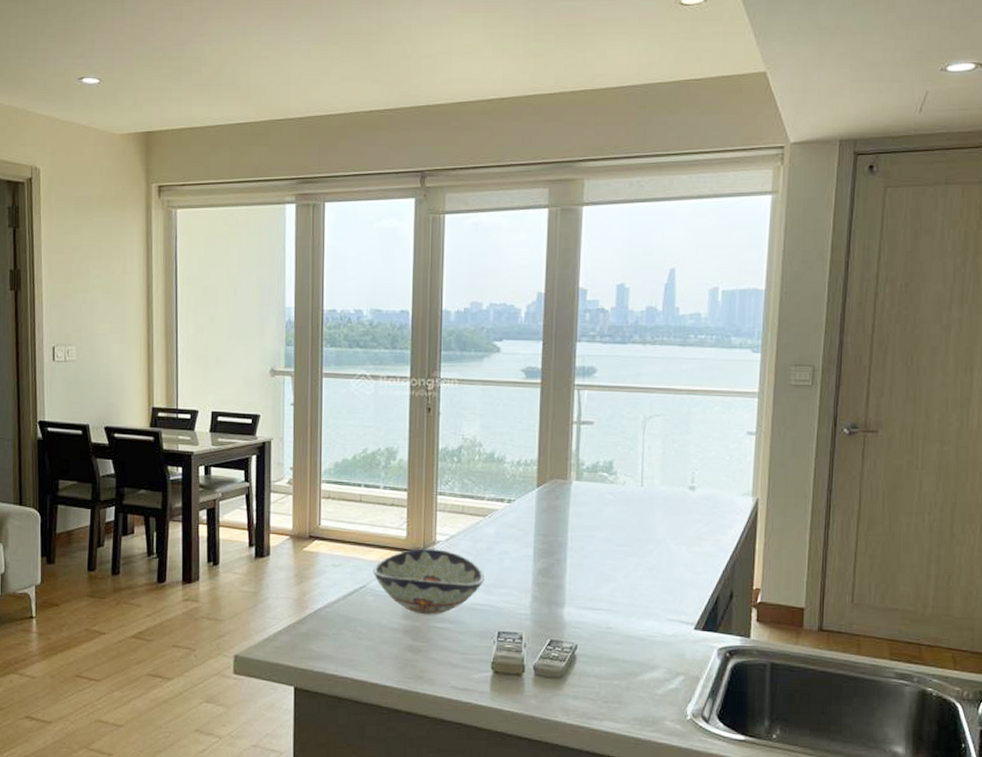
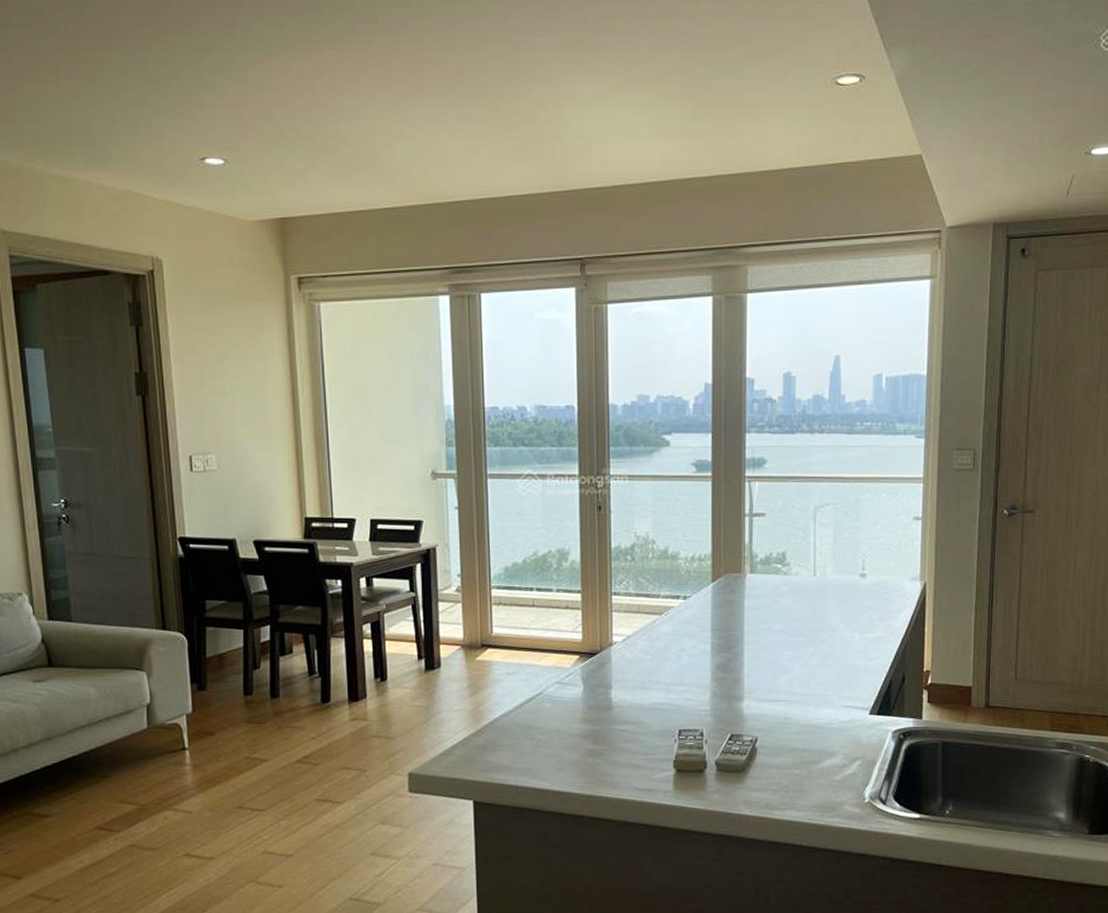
decorative bowl: present [373,548,485,615] -> none [549,650,663,718]

